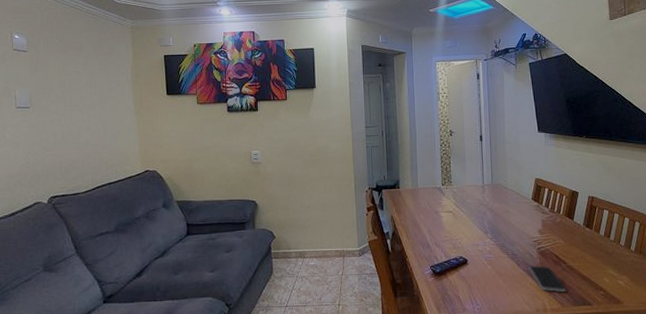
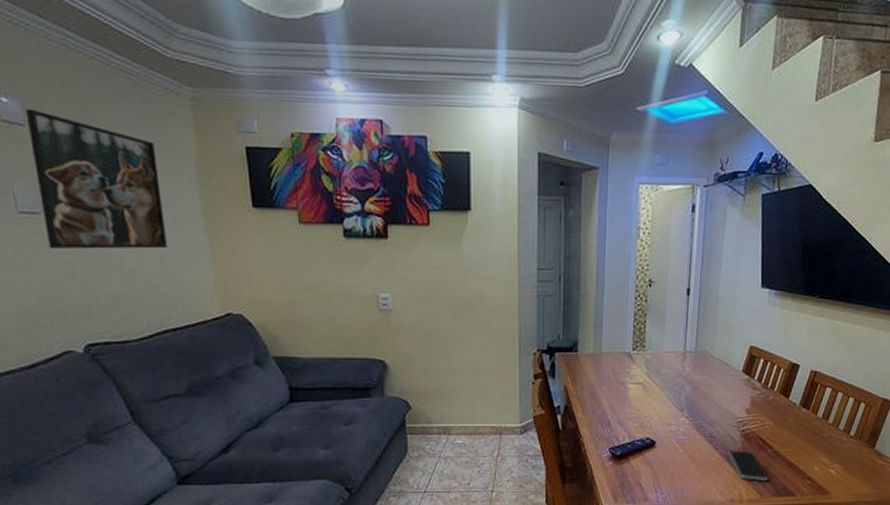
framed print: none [28,41,109,131] -> present [25,108,167,250]

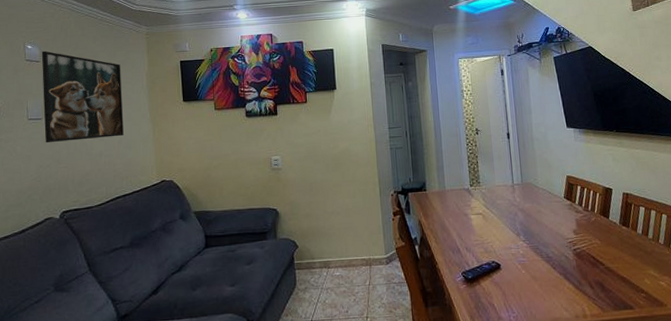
smartphone: present [728,450,768,480] -> none [565,268,606,296]

